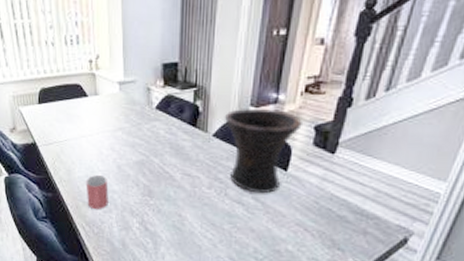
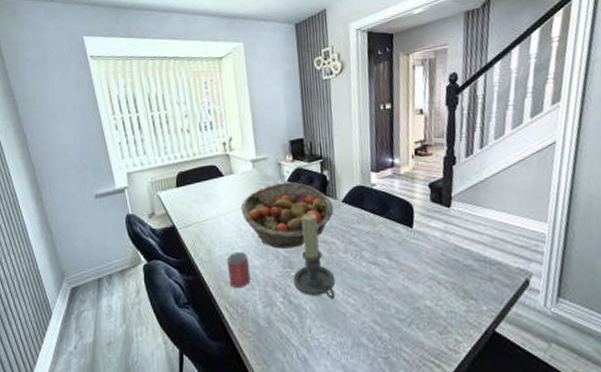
fruit basket: none [103,108,203,177] -> present [240,181,334,249]
candle holder: none [151,144,195,231] -> present [293,213,336,299]
vase: present [224,107,302,194] -> none [349,172,418,253]

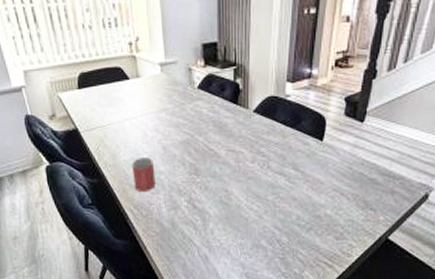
fruit basket: present [240,181,334,249] -> none [147,88,244,156]
candle holder: present [293,213,336,299] -> none [198,122,241,205]

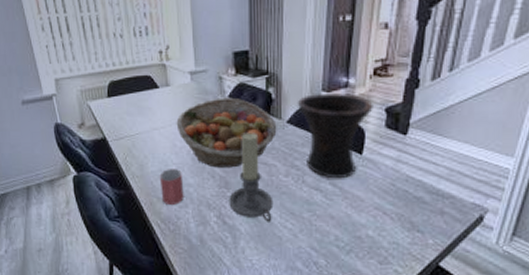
fruit basket: none [147,88,244,156] -> present [176,97,277,168]
candle holder: none [198,122,241,205] -> present [229,133,274,222]
vase: none [263,83,334,164] -> present [297,93,373,179]

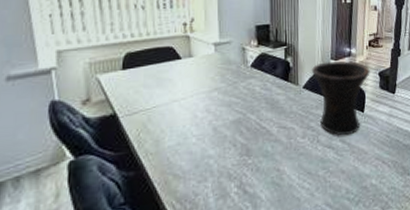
mug: present [159,169,184,205] -> none [177,141,203,181]
fruit basket: present [176,97,277,168] -> none [198,66,295,136]
candle holder: present [229,133,274,222] -> none [250,99,292,185]

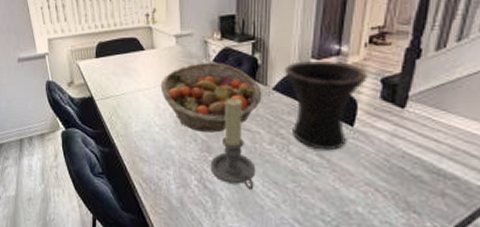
fruit basket: none [198,66,295,136] -> present [160,61,262,133]
candle holder: none [250,99,292,185] -> present [210,98,256,190]

